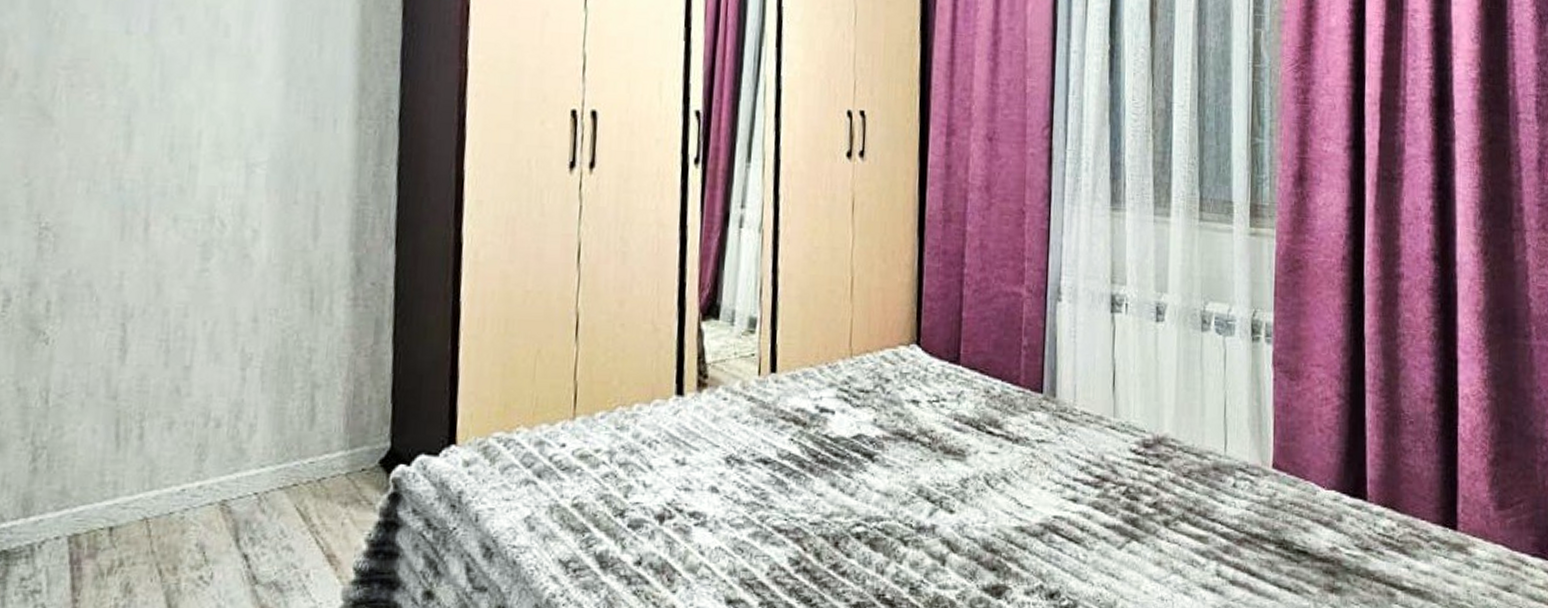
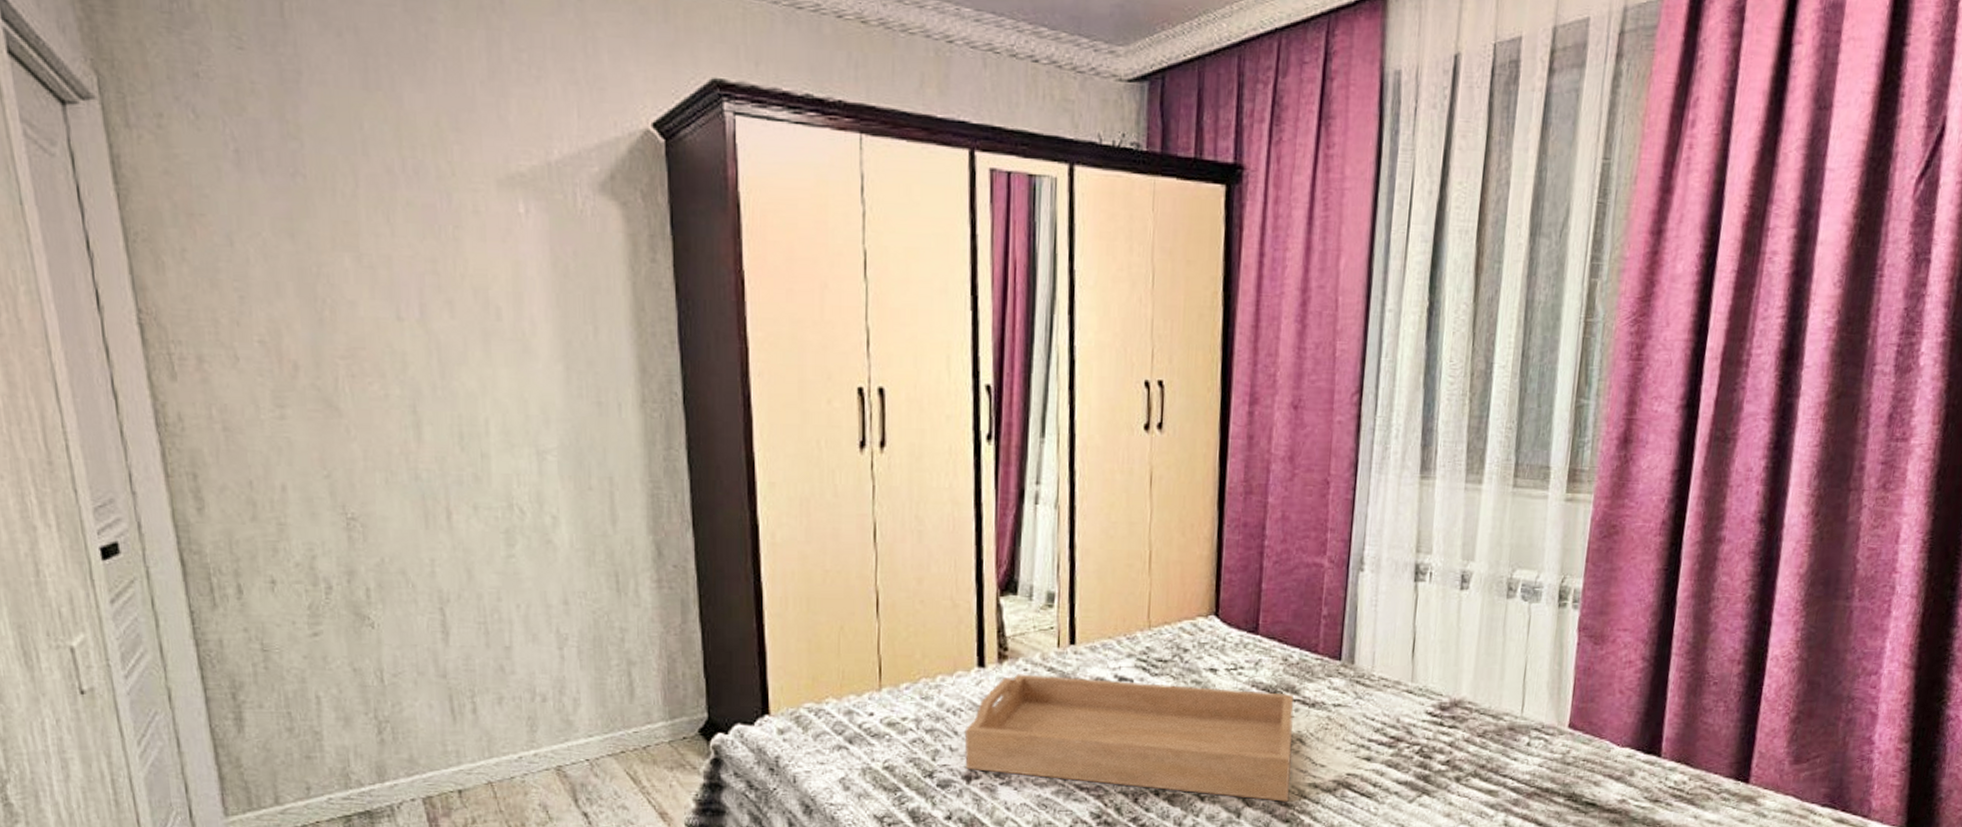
serving tray: none [658,403,998,547] -> present [964,674,1294,802]

